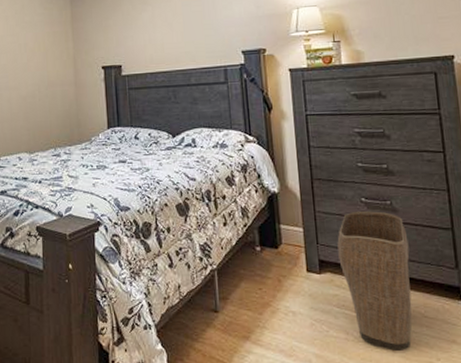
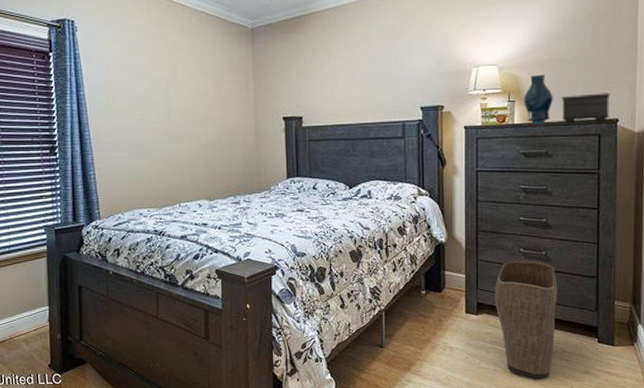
vase: none [348,13,381,65] -> present [522,74,553,125]
jewelry box: none [389,28,443,63] -> present [561,93,611,124]

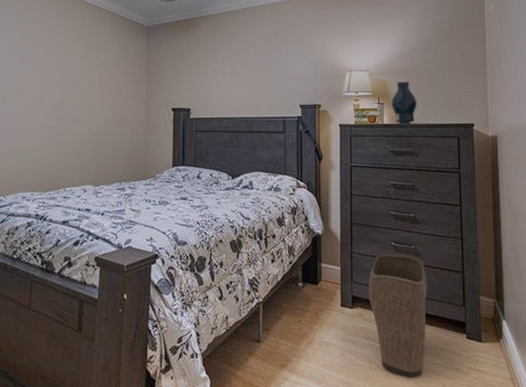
jewelry box: present [561,93,611,124] -> none [424,100,466,127]

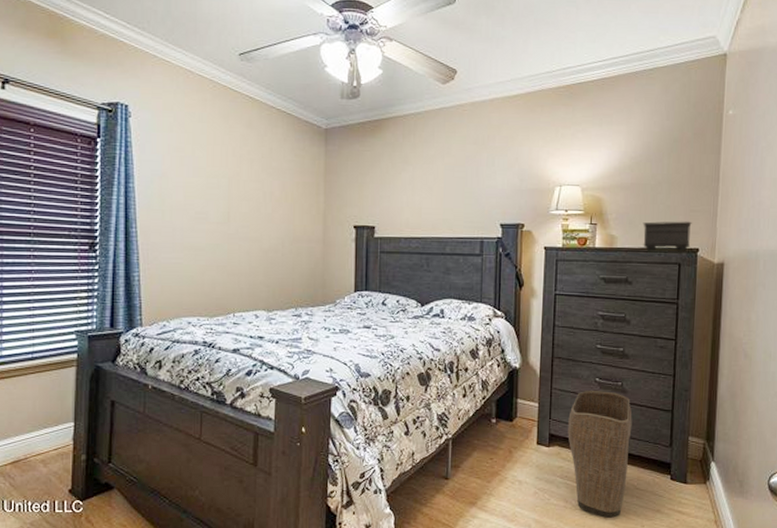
vase: present [390,81,417,126] -> none [604,198,635,250]
jewelry box: none [424,100,466,127] -> present [643,221,692,251]

